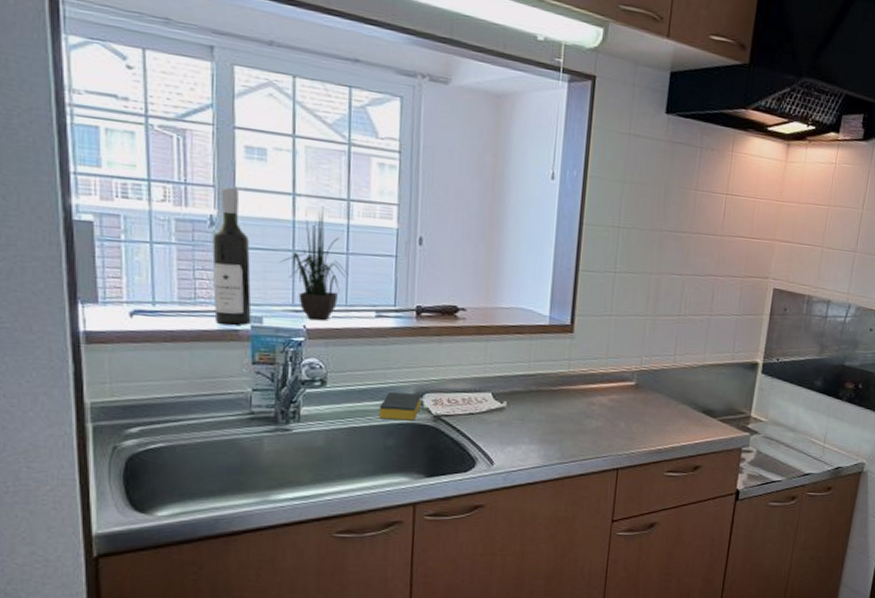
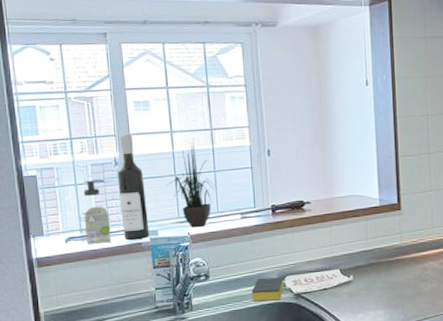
soap dispenser: none [152,238,198,326] -> present [79,179,112,245]

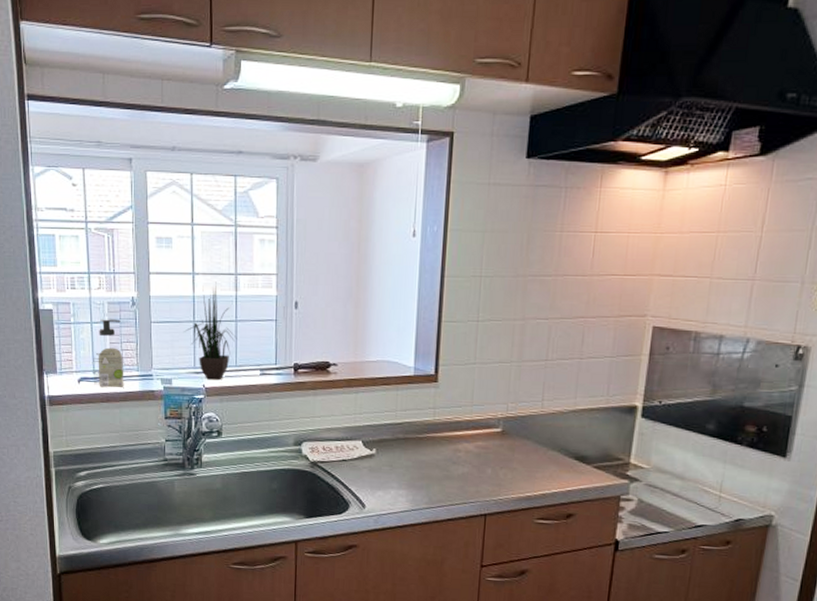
bottle: present [117,134,150,241] -> none [134,273,164,387]
sponge: present [251,277,284,302] -> none [265,441,300,467]

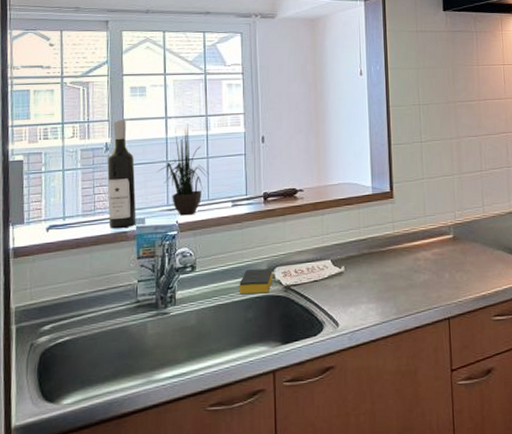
soap dispenser: present [93,319,124,389] -> none [63,165,96,234]
bottle: none [134,273,164,387] -> present [107,120,137,229]
sponge: none [265,441,300,467] -> present [239,269,273,295]

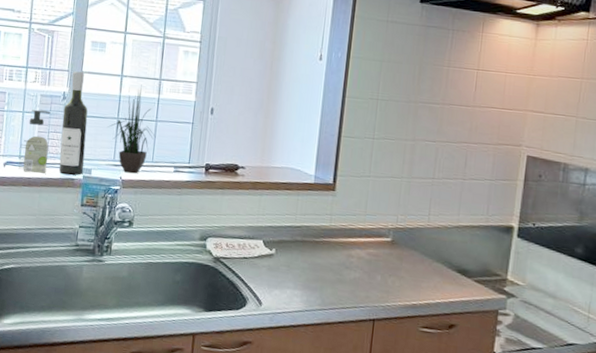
soap dispenser: none [63,165,96,234] -> present [18,109,51,175]
sponge: present [239,269,273,295] -> none [170,235,205,261]

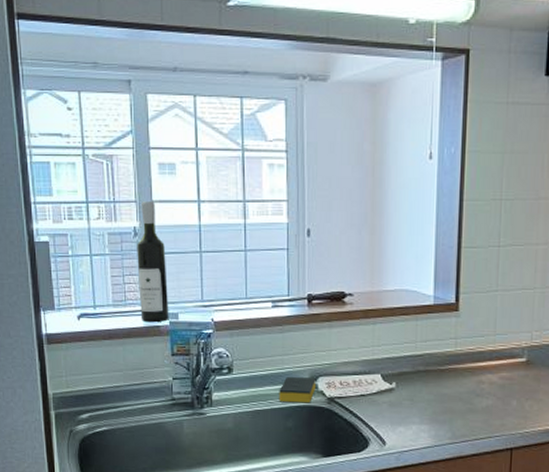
soap dispenser: present [18,109,51,175] -> none [93,251,127,325]
potted plant: present [108,84,156,174] -> none [190,209,247,314]
sponge: none [170,235,205,261] -> present [279,377,316,404]

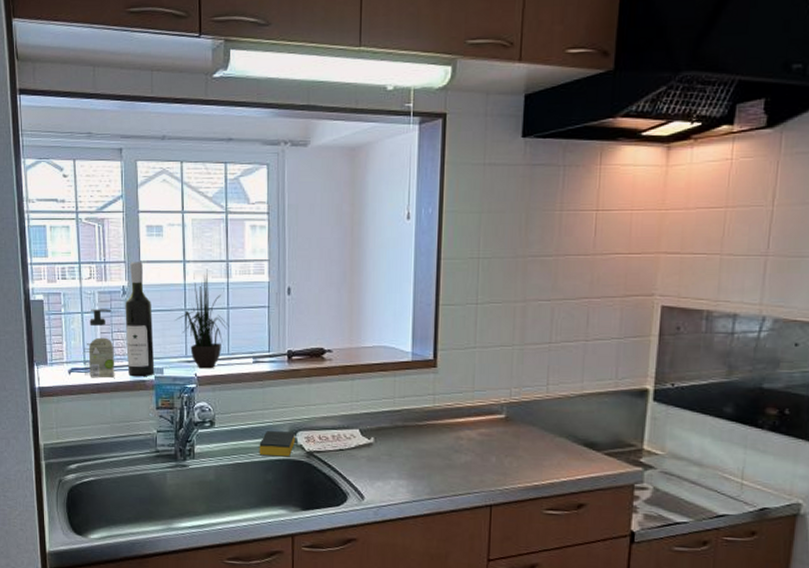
soap dispenser: none [93,251,127,325] -> present [83,309,115,379]
potted plant: none [190,209,247,314] -> present [175,269,229,369]

